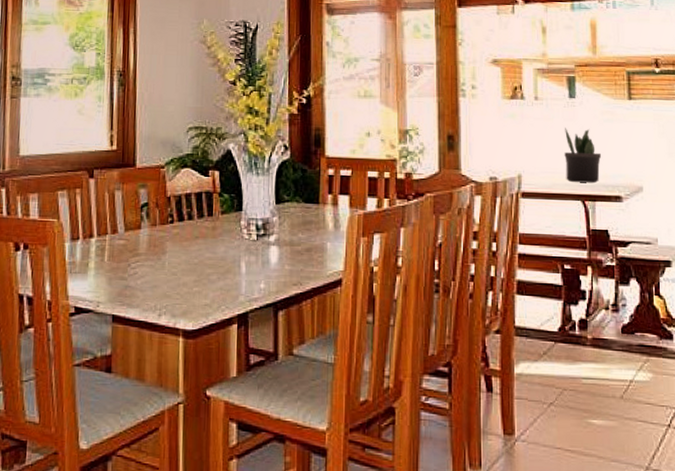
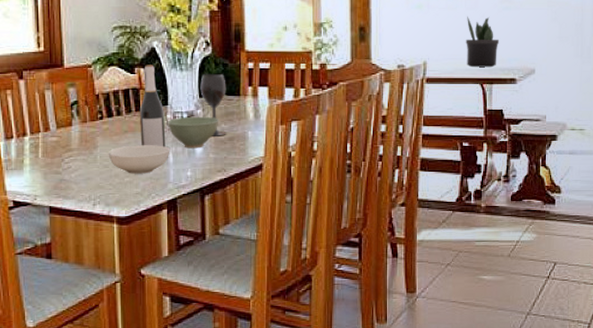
bowl: none [177,252,243,284] -> present [108,145,170,174]
wine bottle: none [211,167,239,256] -> present [139,64,166,147]
bowl: none [240,224,296,259] -> present [167,116,219,148]
wine glass: none [277,179,305,247] -> present [200,73,226,136]

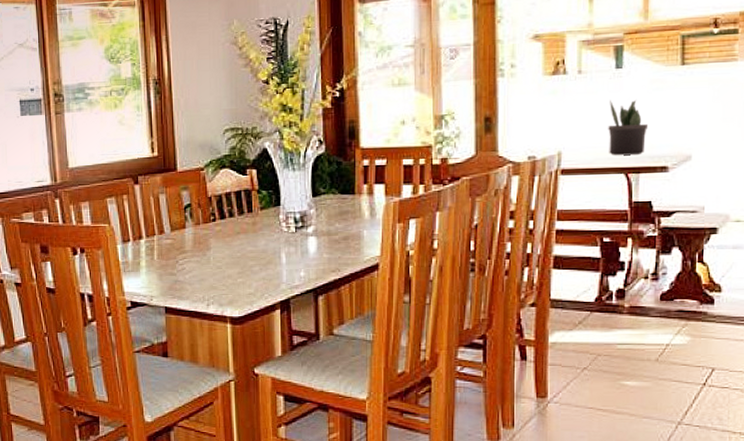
bowl: present [108,145,170,174] -> none [221,246,283,275]
wine bottle: present [139,64,166,147] -> none [251,165,278,248]
bowl: present [167,116,219,148] -> none [279,216,333,249]
wine glass: present [200,73,226,136] -> none [313,172,341,236]

